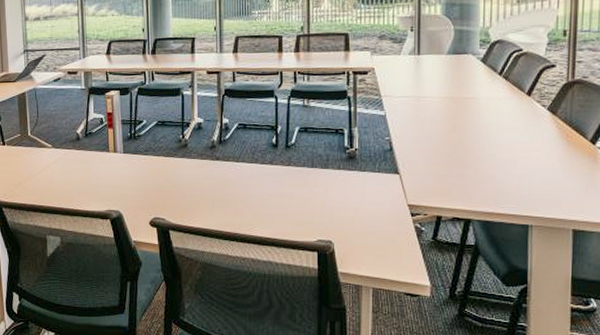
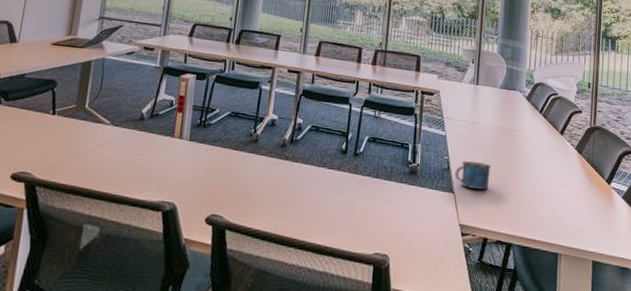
mug: none [399,138,441,167] -> present [455,161,491,190]

